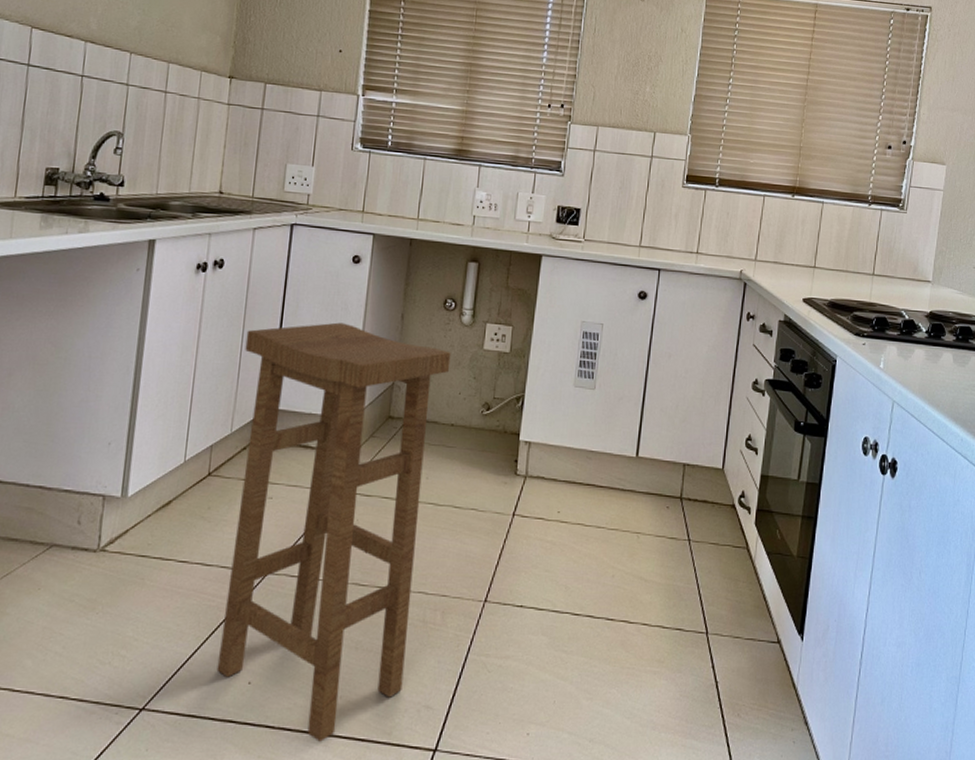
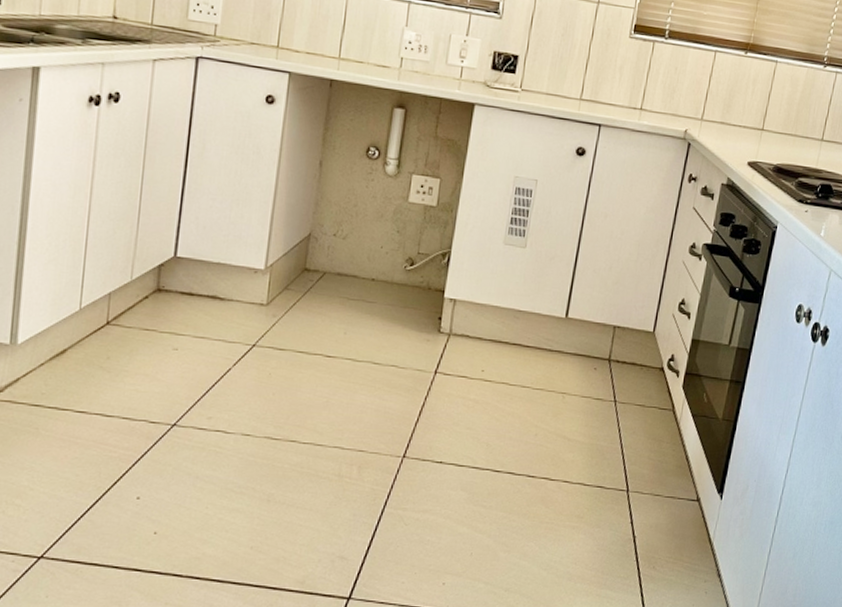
bar stool: present [217,322,451,742] -> none [120,167,373,590]

